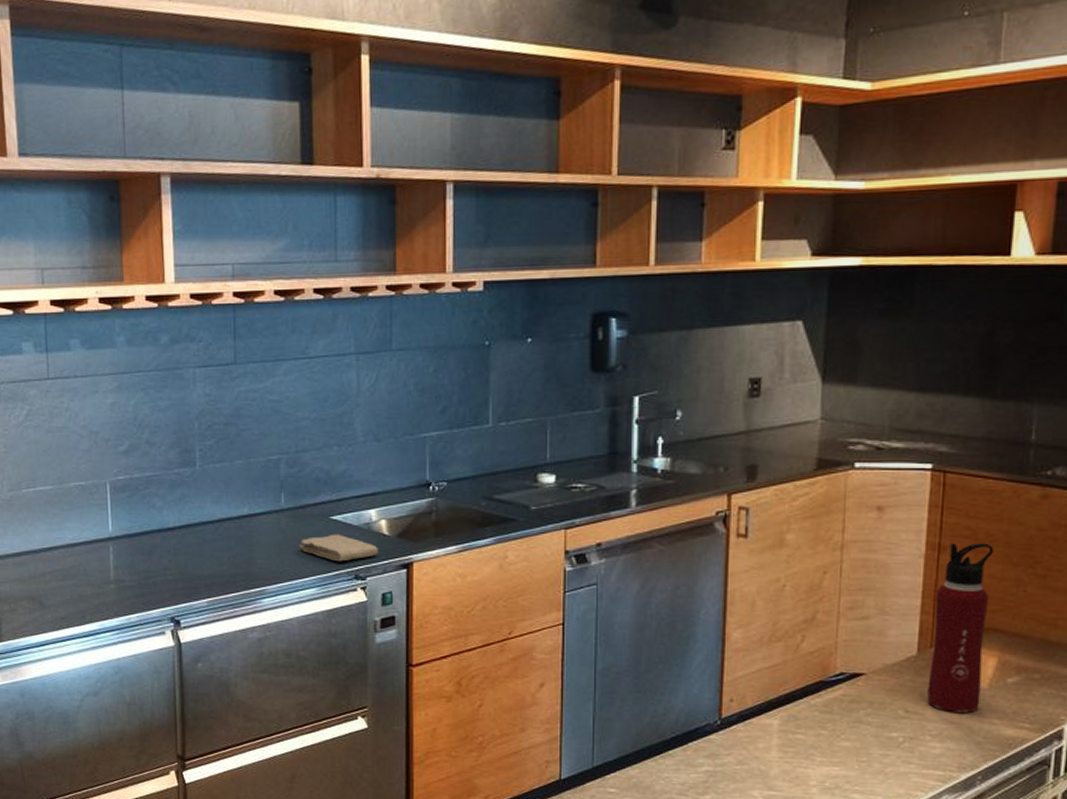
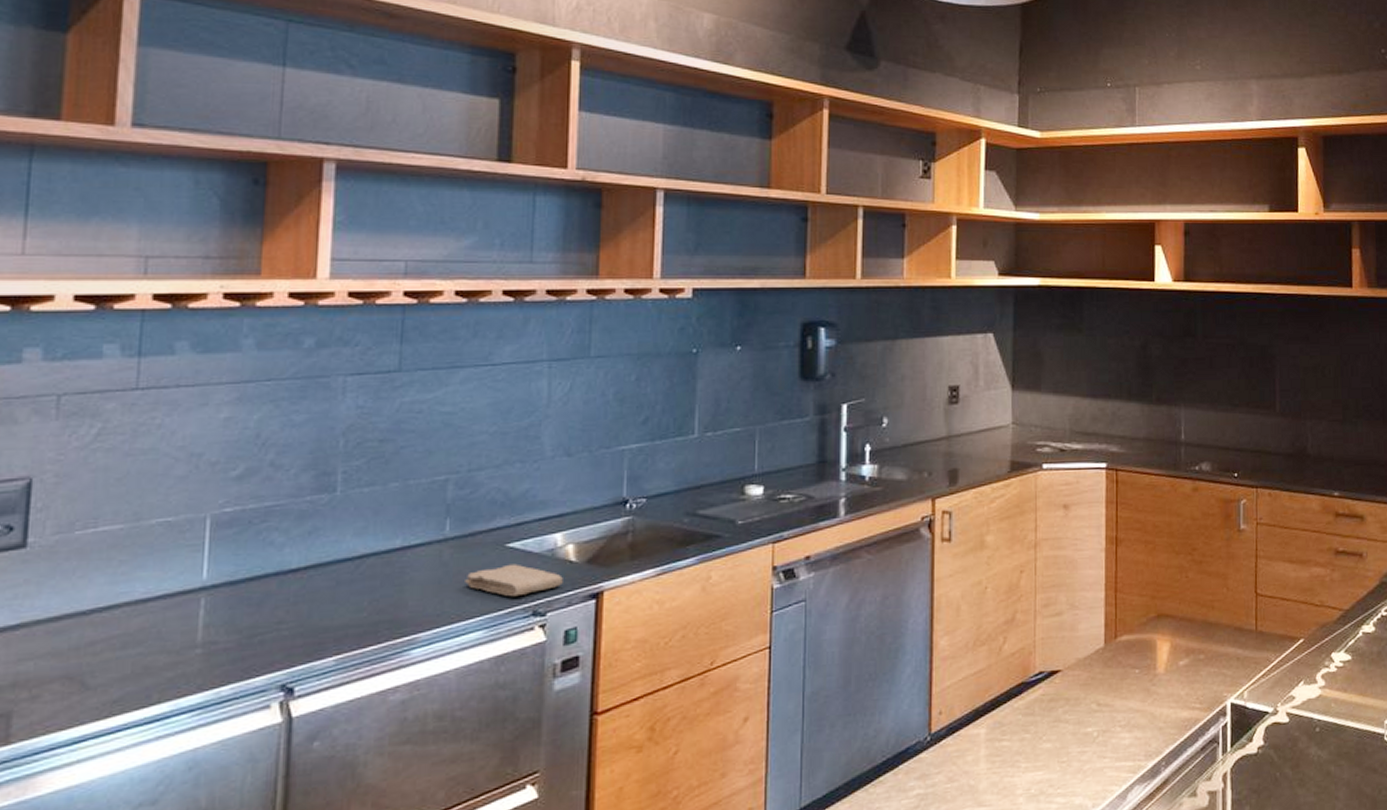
water bottle: present [927,543,994,713] -> none [1115,534,1160,701]

